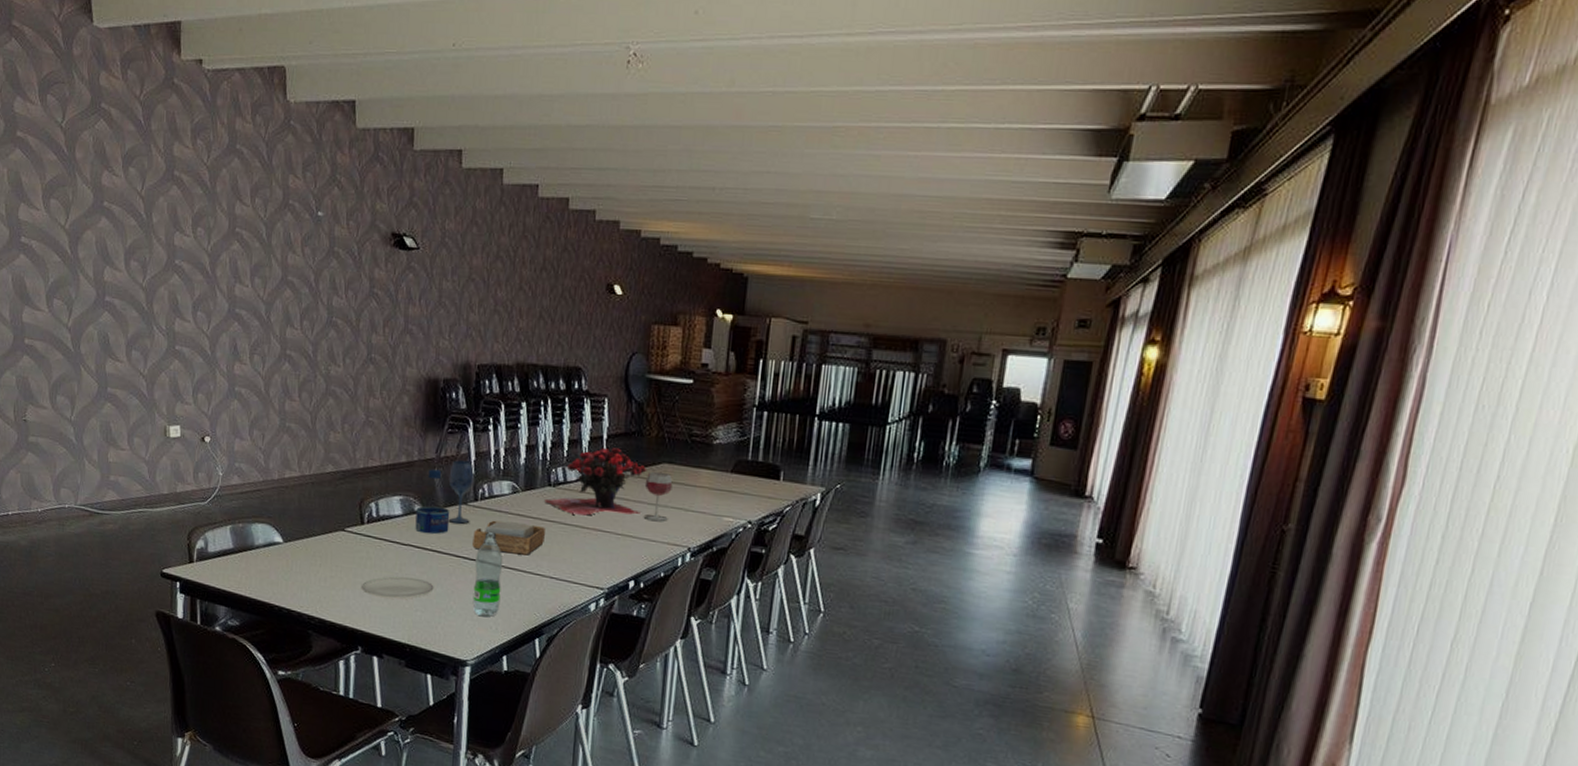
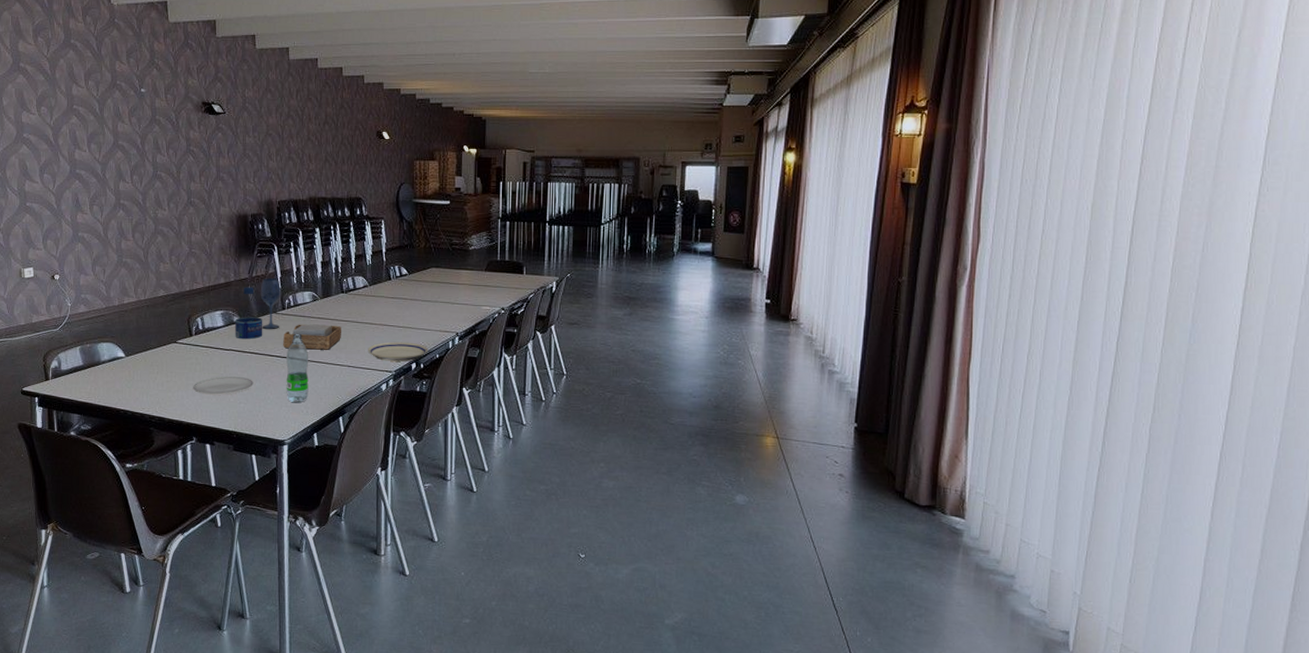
flower arrangement: present [545,448,647,516] -> none [339,259,419,314]
plate: none [575,551,652,578] -> present [367,341,429,362]
wineglass: present [643,471,673,522] -> none [418,274,440,314]

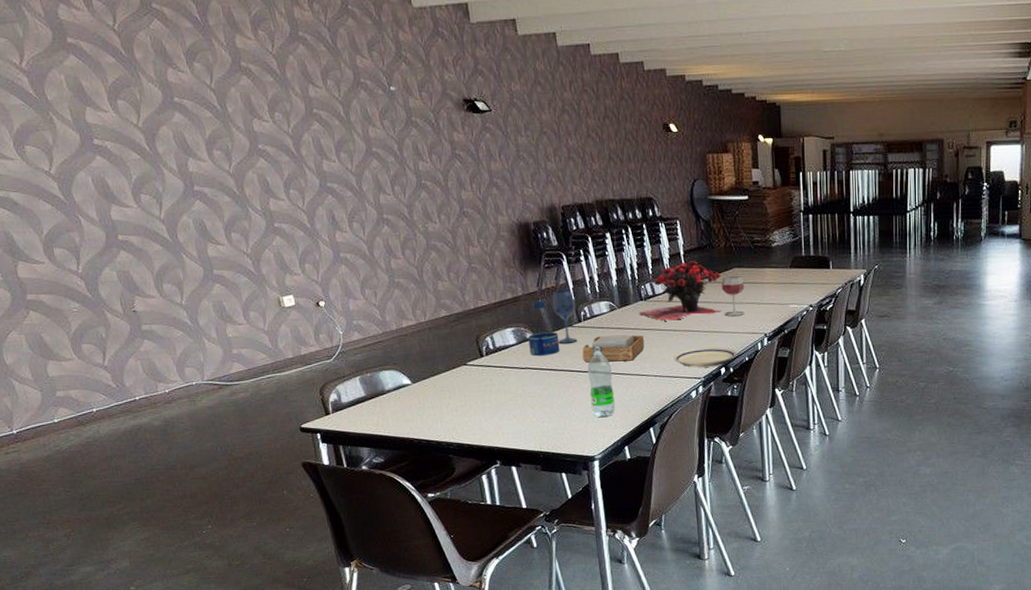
plate: present [192,376,253,395] -> none [489,395,556,416]
flower arrangement: none [339,259,419,314] -> present [639,261,722,321]
wineglass: none [418,274,440,314] -> present [721,275,745,317]

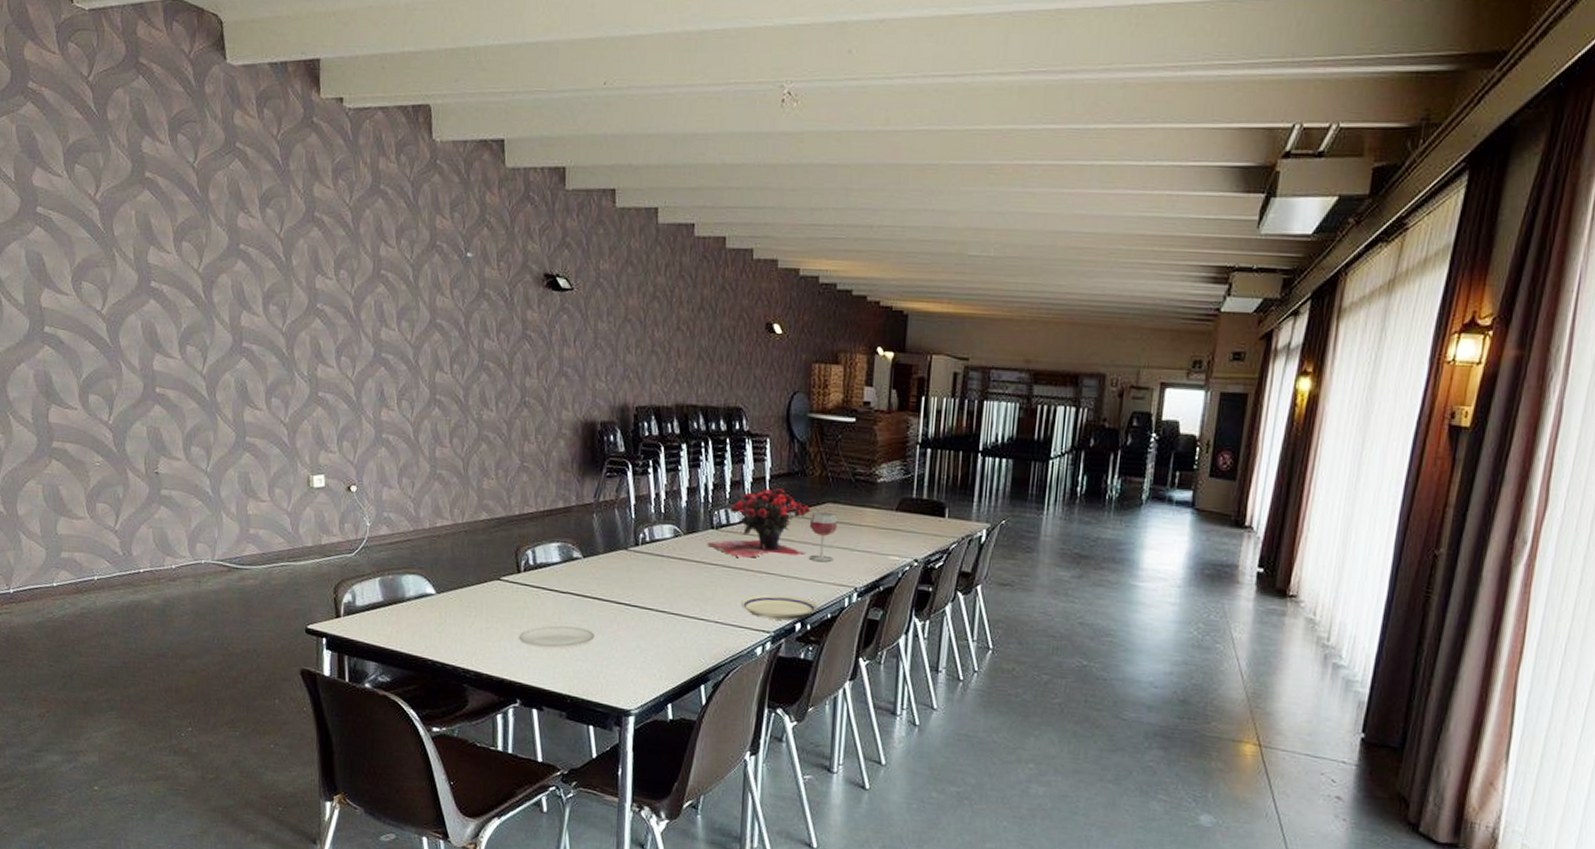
plate: none [489,395,556,416] -> present [518,625,595,649]
water bottle: present [528,300,560,357] -> none [574,514,610,582]
wineglass: present [552,289,578,344] -> none [608,504,635,570]
napkin holder: present [582,334,644,362] -> none [634,565,709,600]
bottle: present [587,345,615,418] -> none [635,576,666,665]

